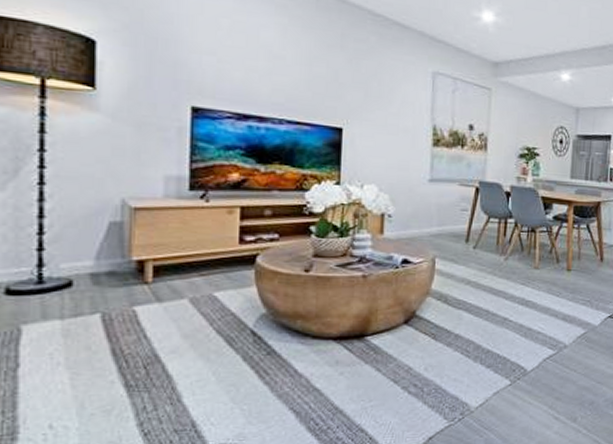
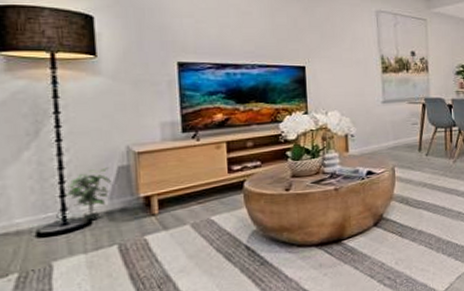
potted plant: none [43,221,100,282] -> present [65,167,111,221]

